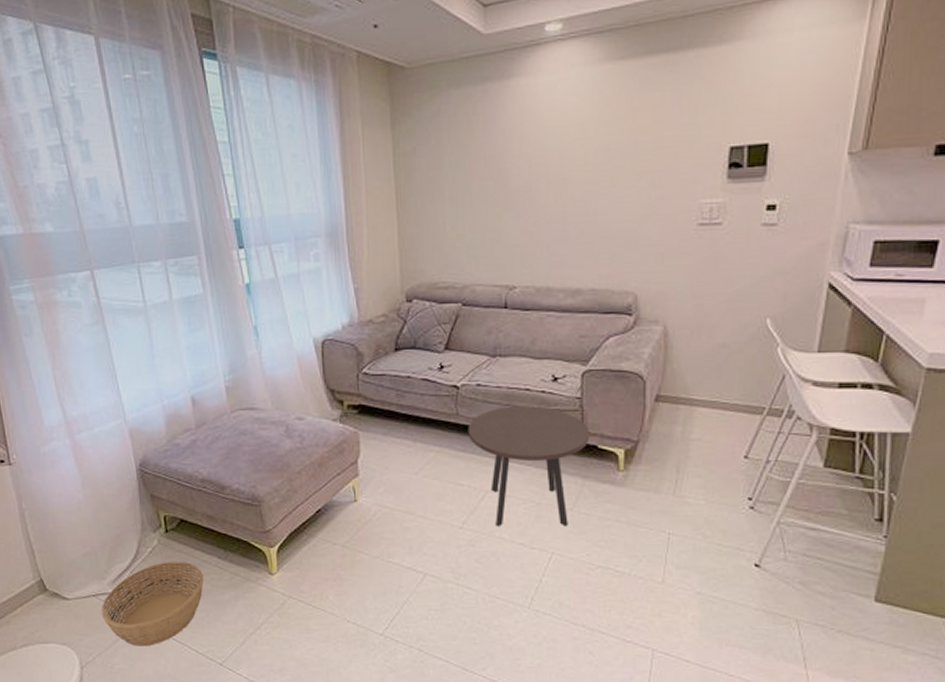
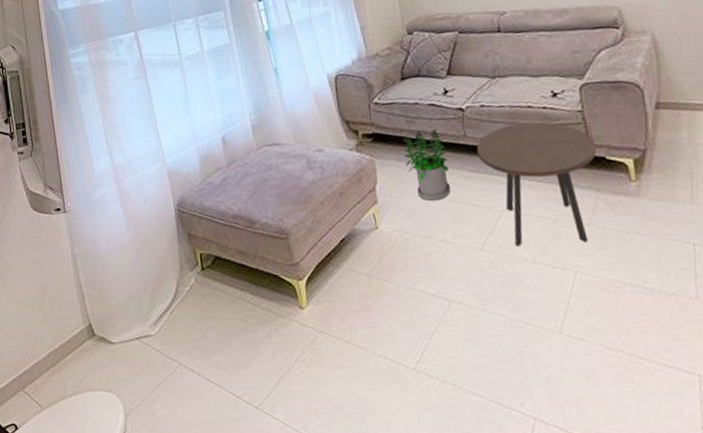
basket: present [101,560,204,647] -> none [143,298,238,391]
potted plant: none [390,405,437,477] -> present [403,129,451,201]

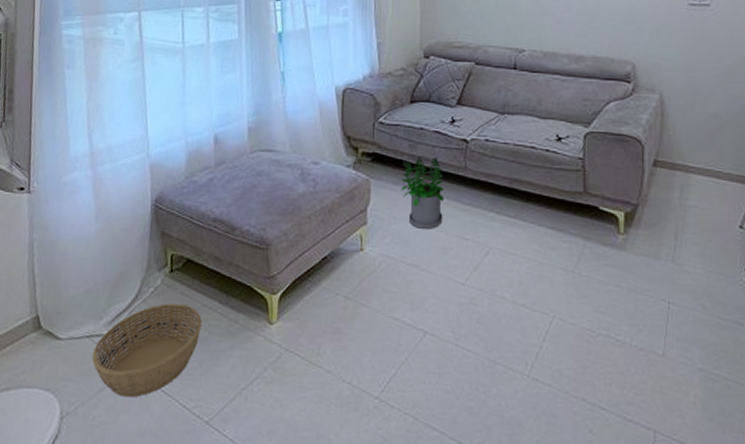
basket: none [143,298,238,391] -> present [91,303,202,398]
side table: present [476,122,597,246] -> none [475,162,592,289]

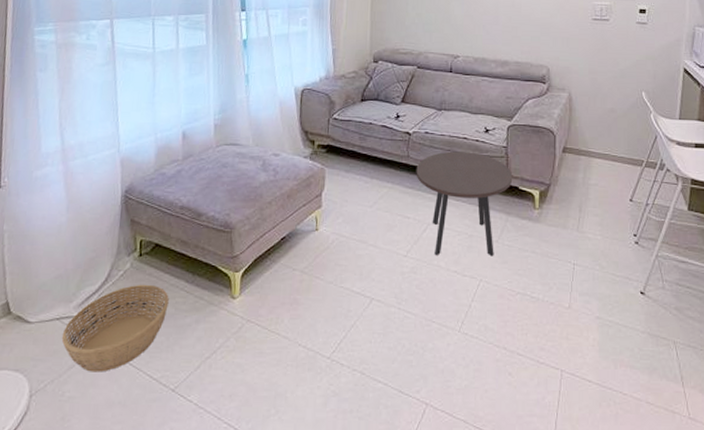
potted plant: present [400,157,444,229] -> none [352,148,390,210]
side table: none [475,162,592,289] -> present [416,151,513,256]

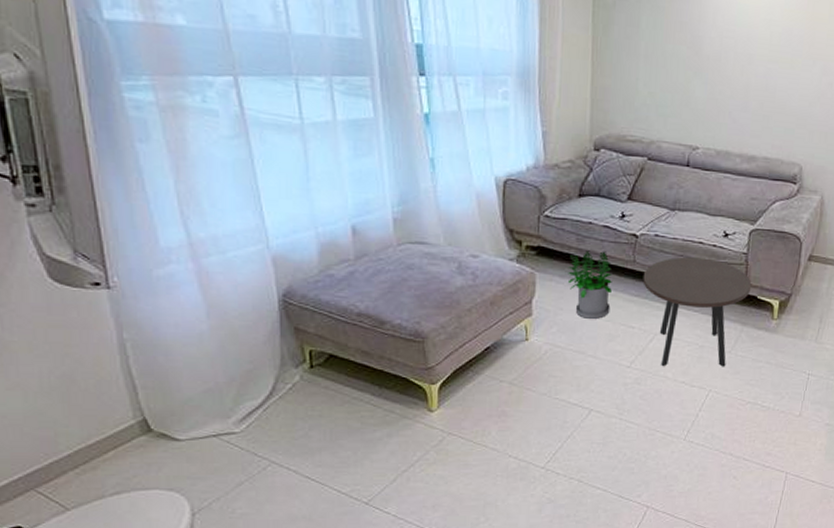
basket: present [61,284,169,372] -> none [222,397,353,489]
potted plant: none [352,148,390,210] -> present [567,251,612,319]

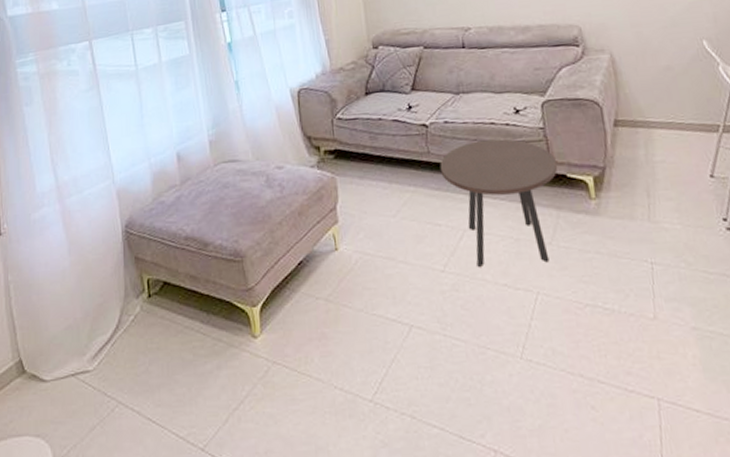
potted plant: present [567,251,612,319] -> none [365,146,414,220]

